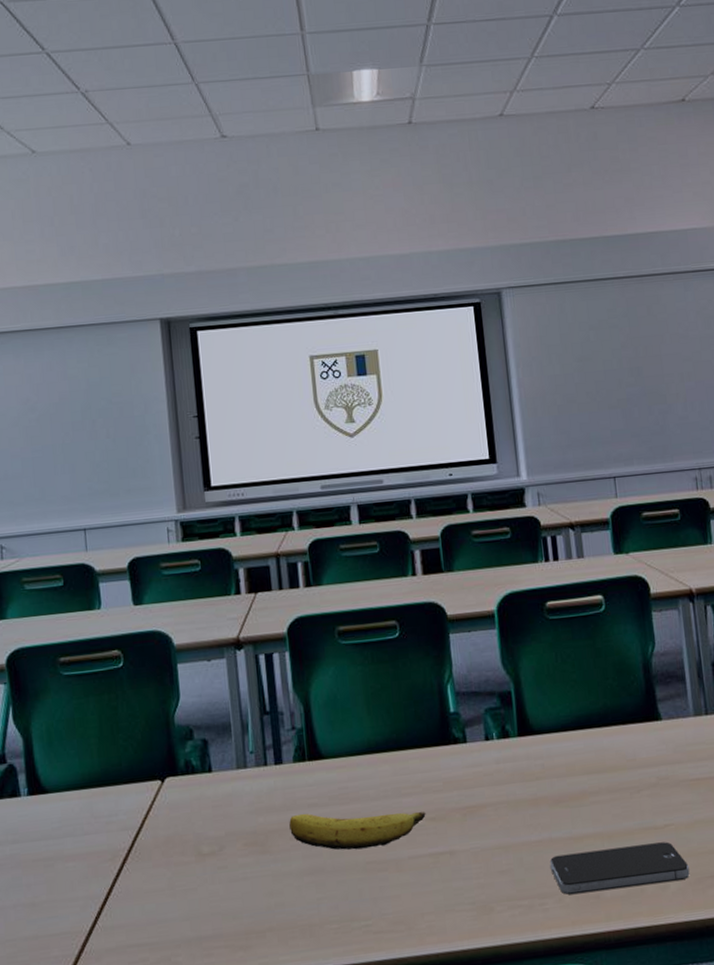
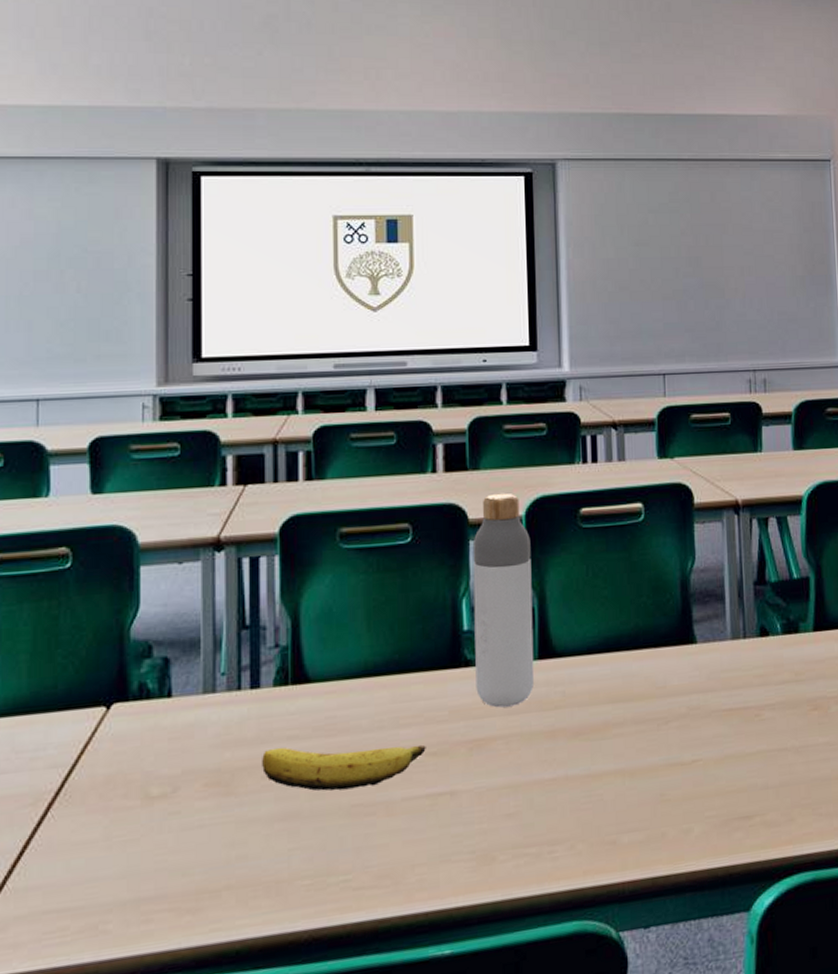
bottle: none [452,591,516,779] -> present [472,493,535,708]
smartphone: present [549,842,690,895] -> none [563,779,716,841]

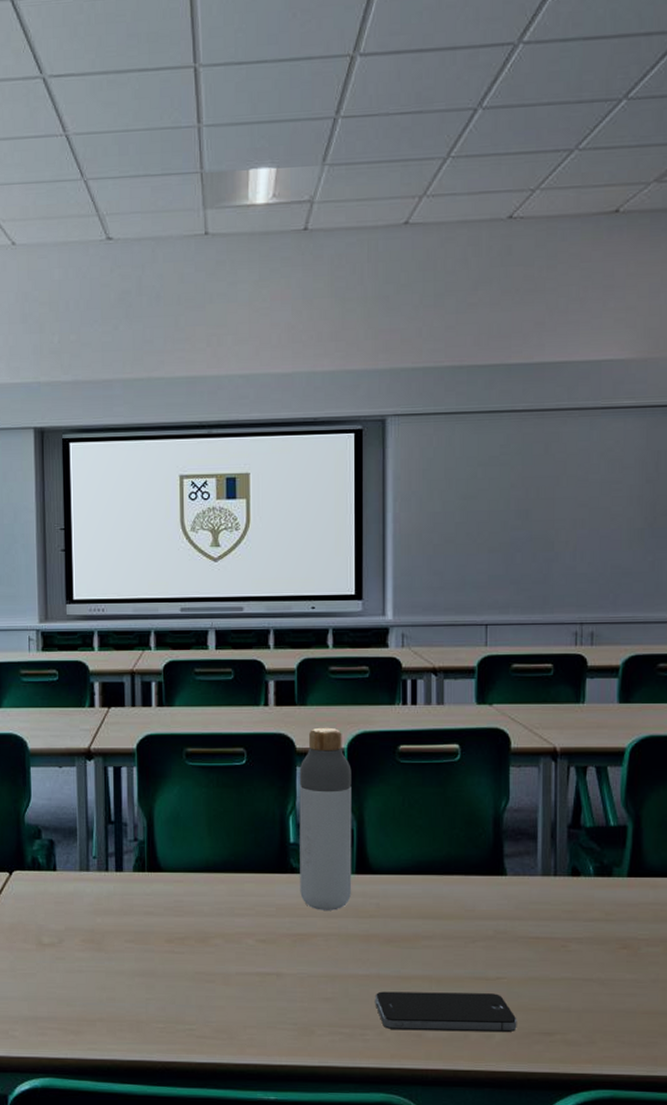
banana: present [262,744,426,791] -> none [125,919,257,960]
smartphone: none [563,779,716,841] -> present [375,991,517,1032]

